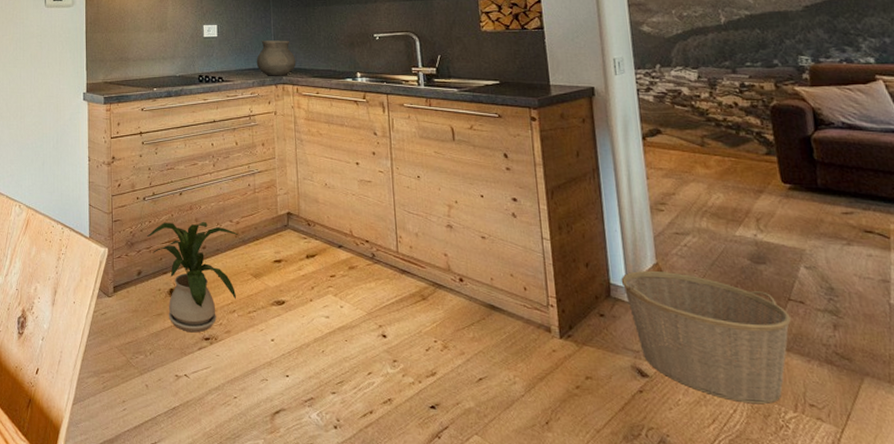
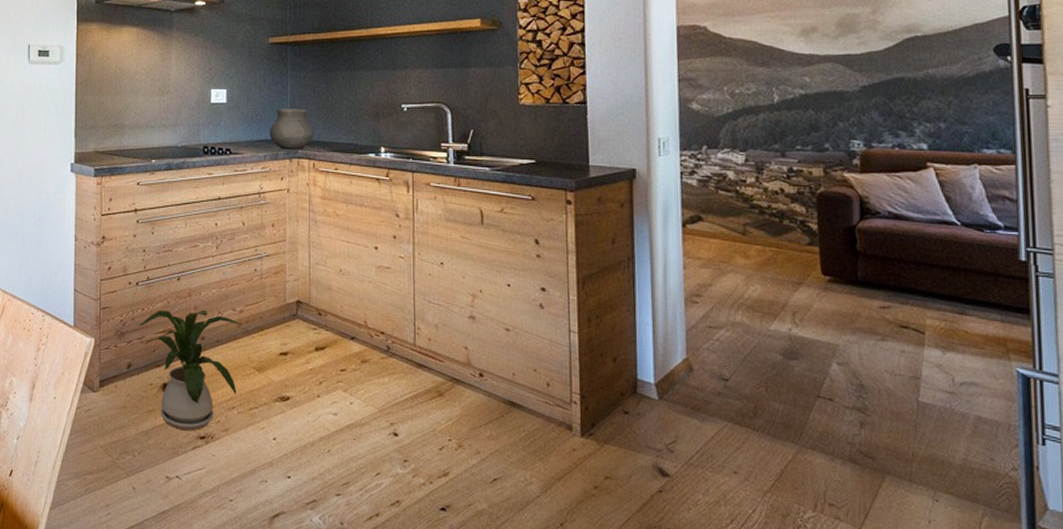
basket: present [621,271,791,404] -> none [648,366,818,504]

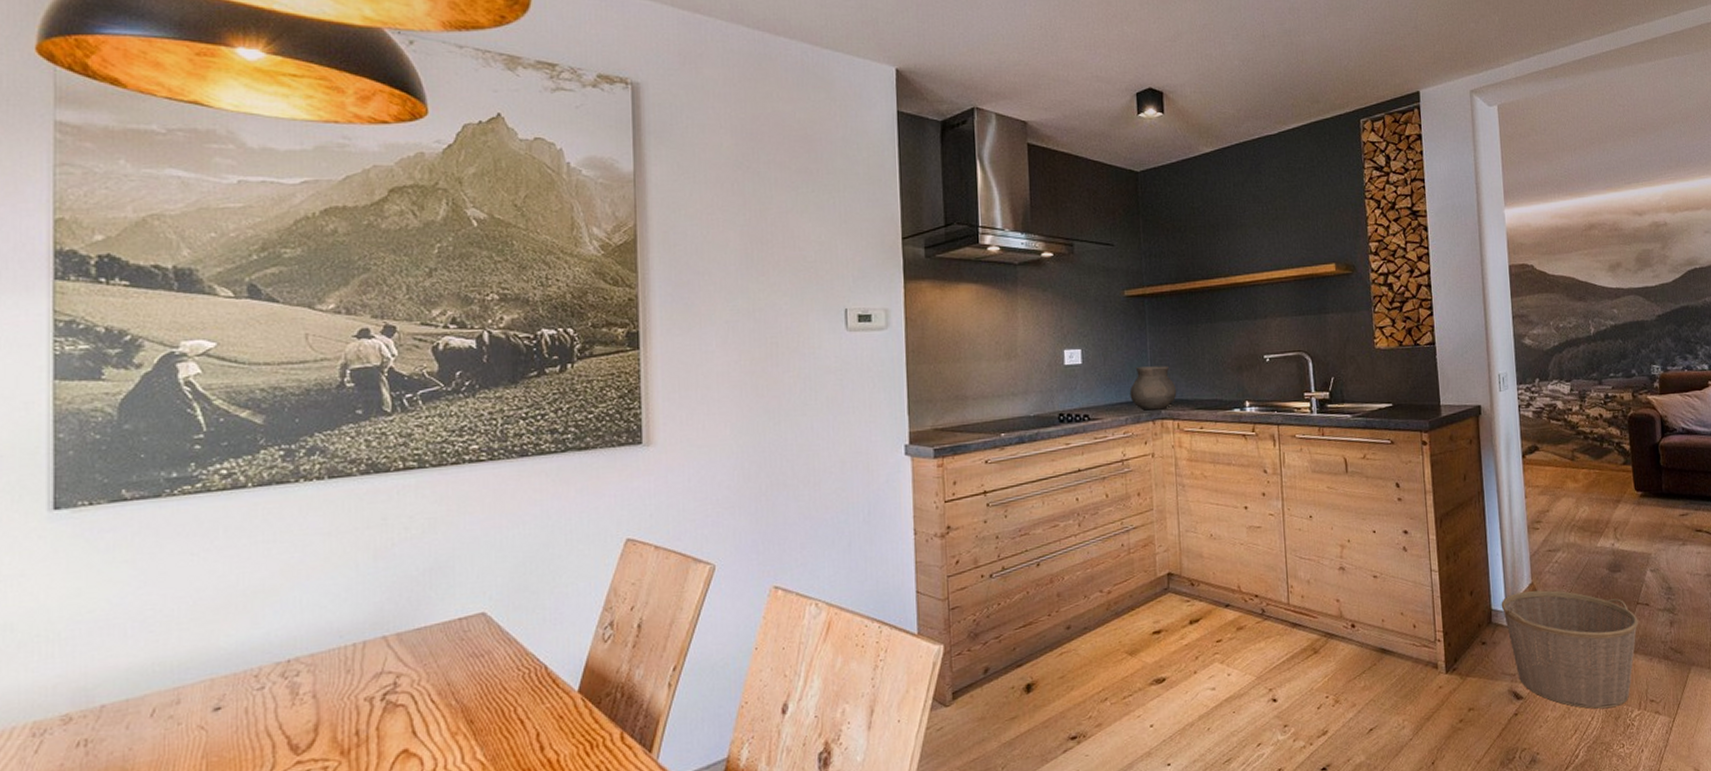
house plant: present [139,309,242,431] -> none [996,595,1111,734]
basket: none [648,366,818,504] -> present [1501,590,1638,709]

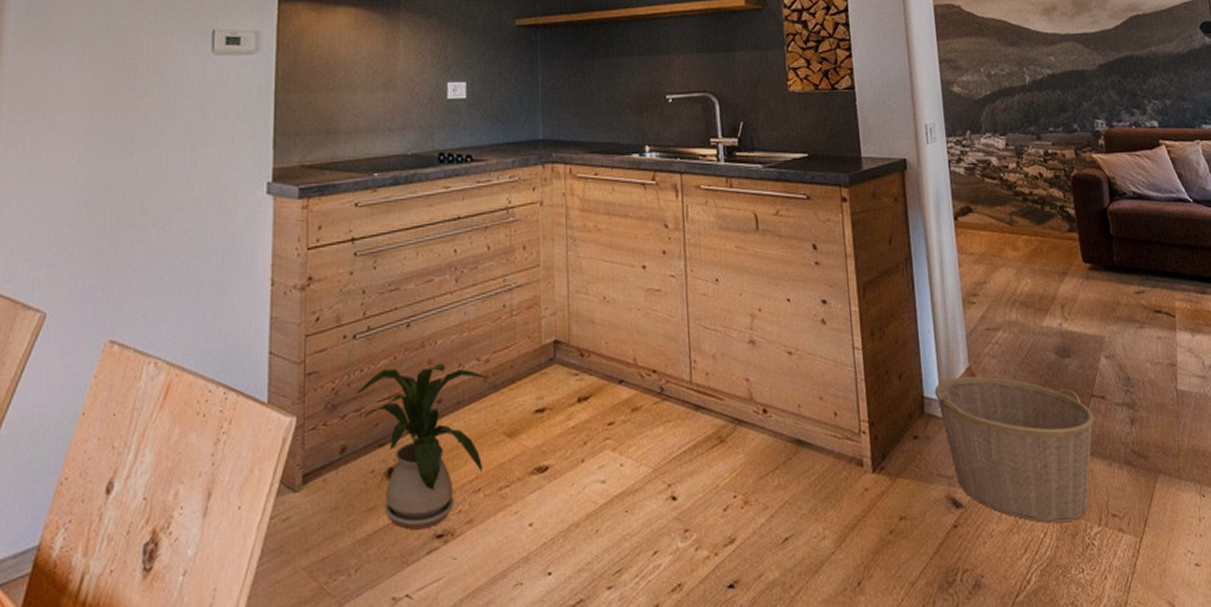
house plant: none [996,595,1111,734] -> present [357,363,488,530]
ceramic pot: present [1129,365,1177,412] -> none [517,103,570,154]

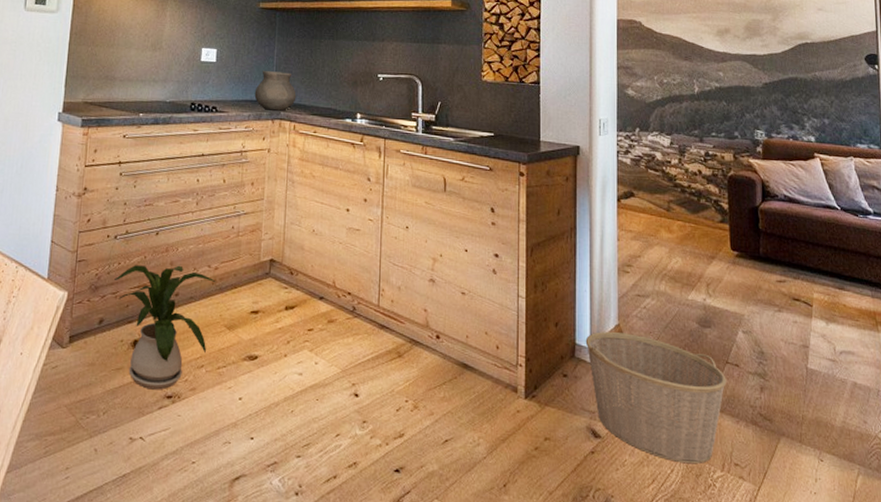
ceramic pot: none [517,103,570,154] -> present [254,71,297,112]

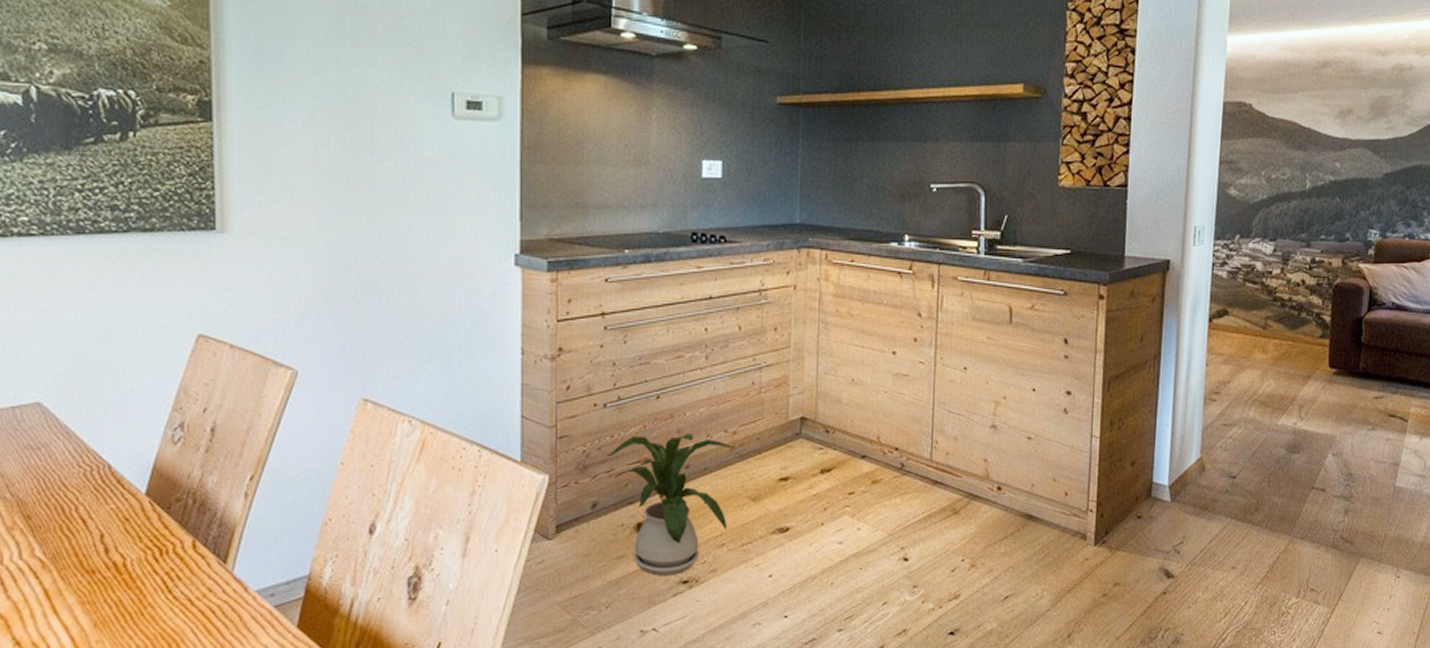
ceramic pot: present [254,71,297,112] -> none [774,187,828,238]
basket: present [585,332,726,464] -> none [1163,466,1311,594]

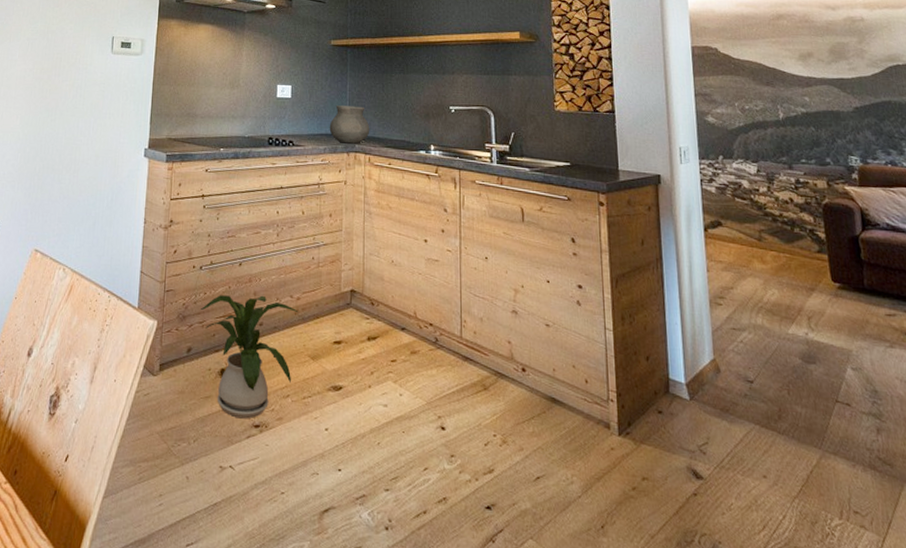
ceramic pot: none [774,187,828,238] -> present [329,105,370,145]

